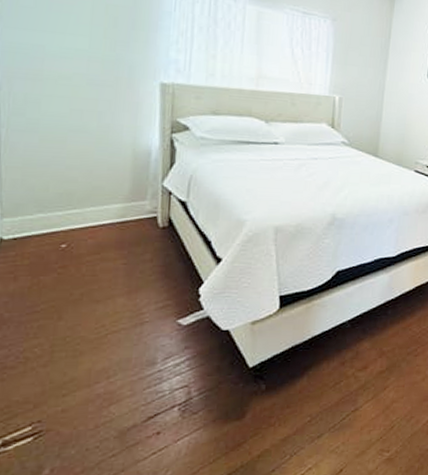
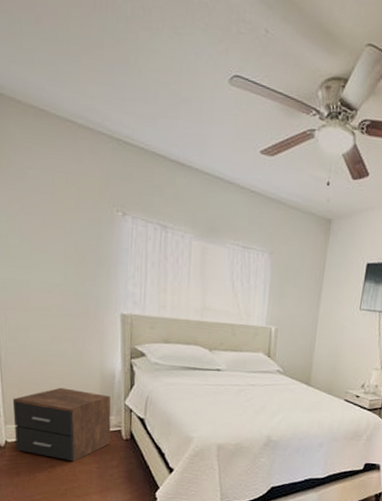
nightstand: none [13,169,145,259] -> present [12,387,111,462]

